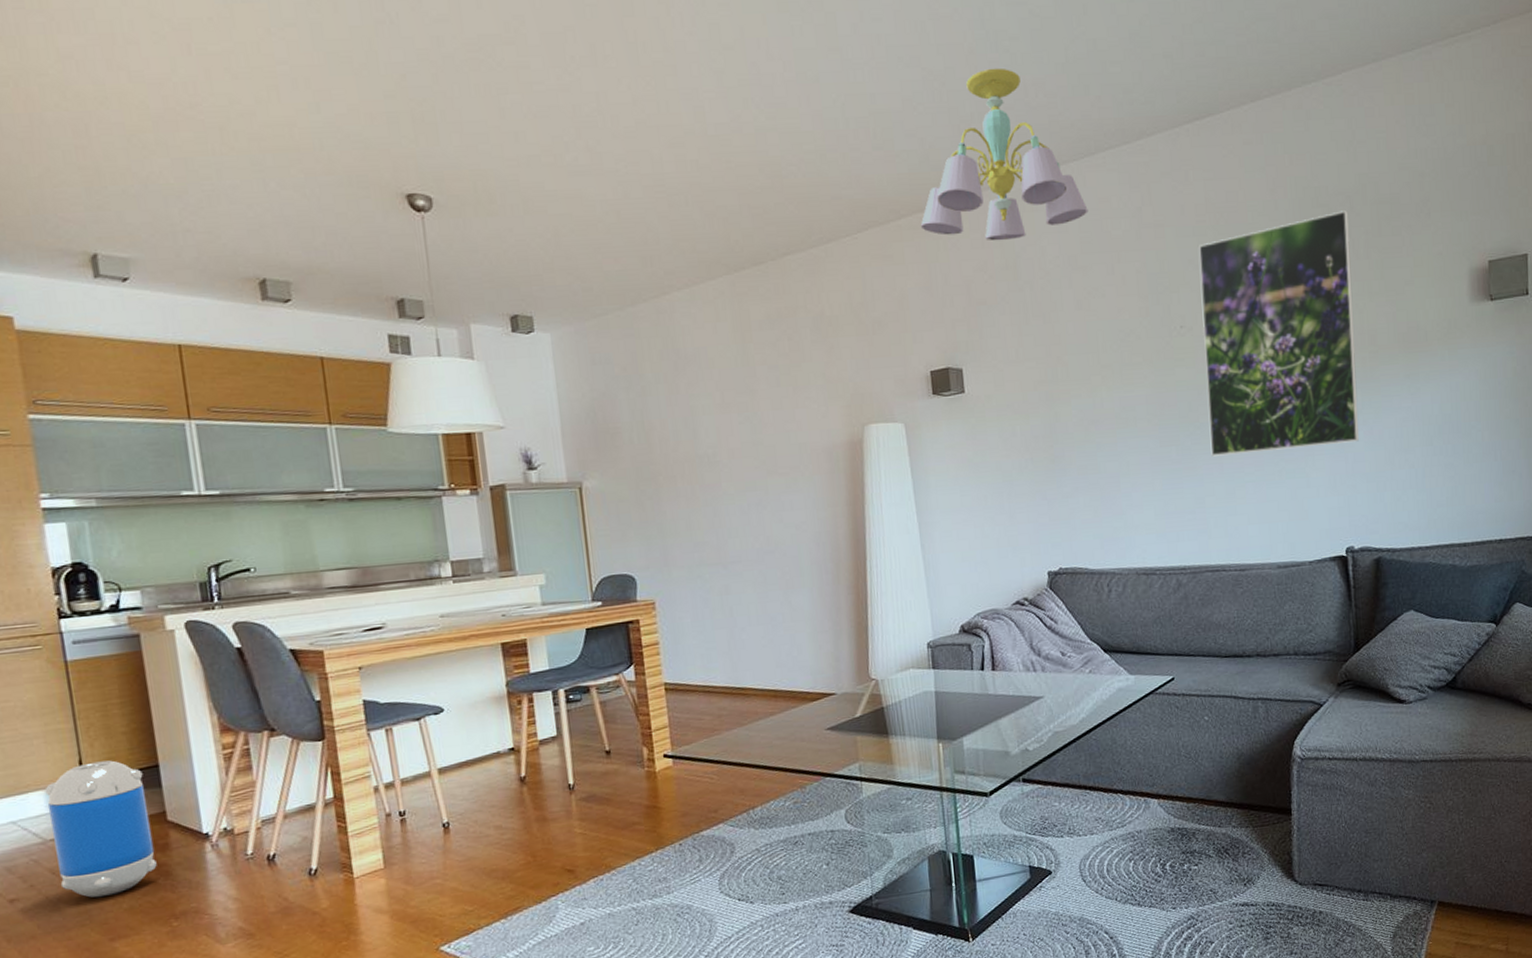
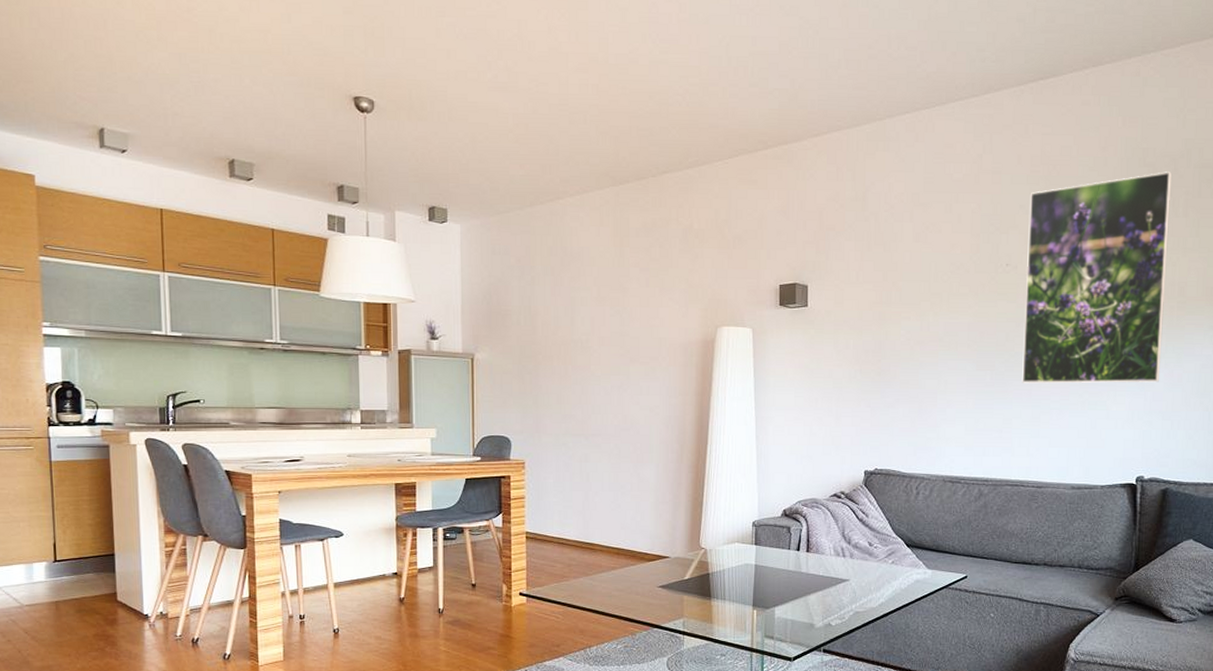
trash can: present [45,760,157,898] -> none [25,546,106,657]
chandelier: present [920,68,1088,241] -> none [784,21,934,175]

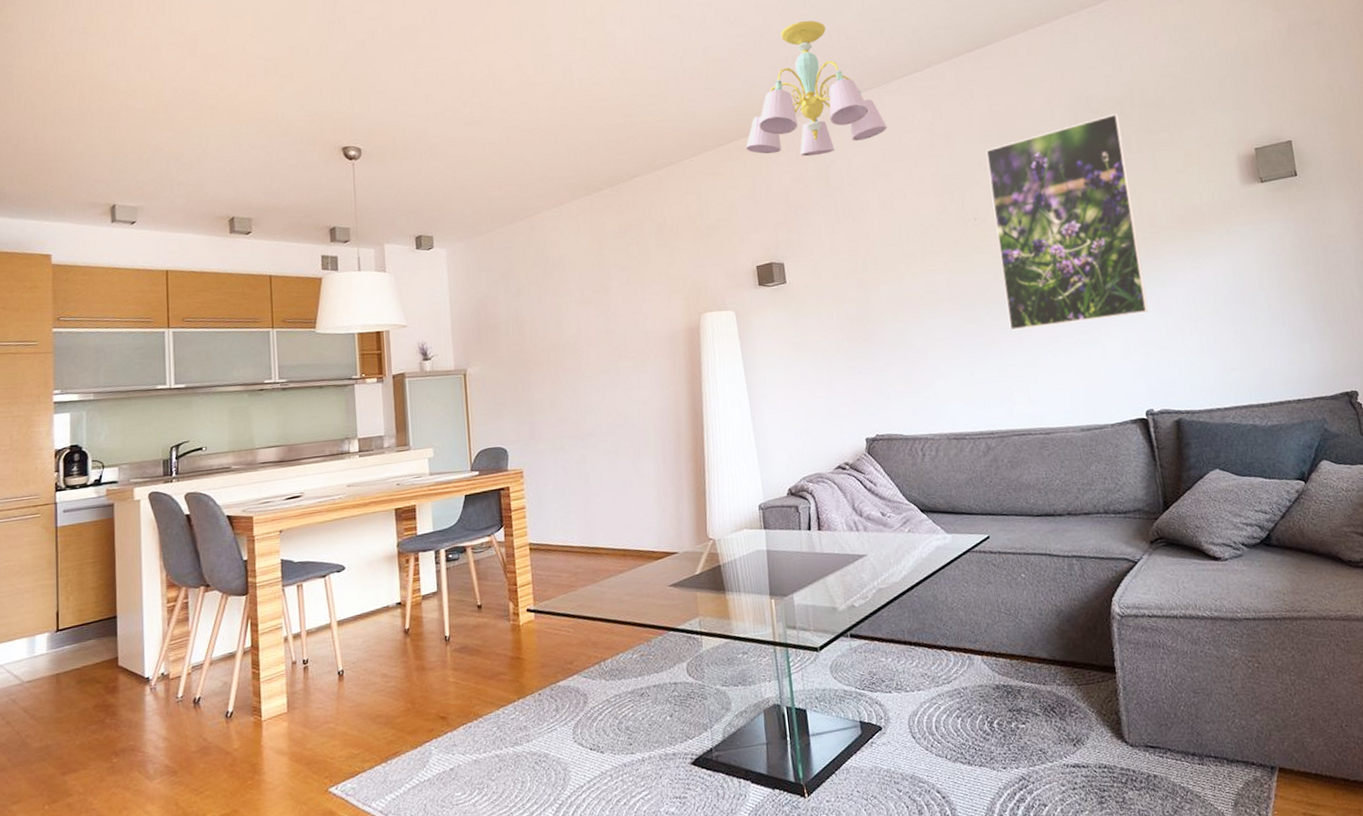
chandelier: none [784,21,934,175] -> present [745,20,888,157]

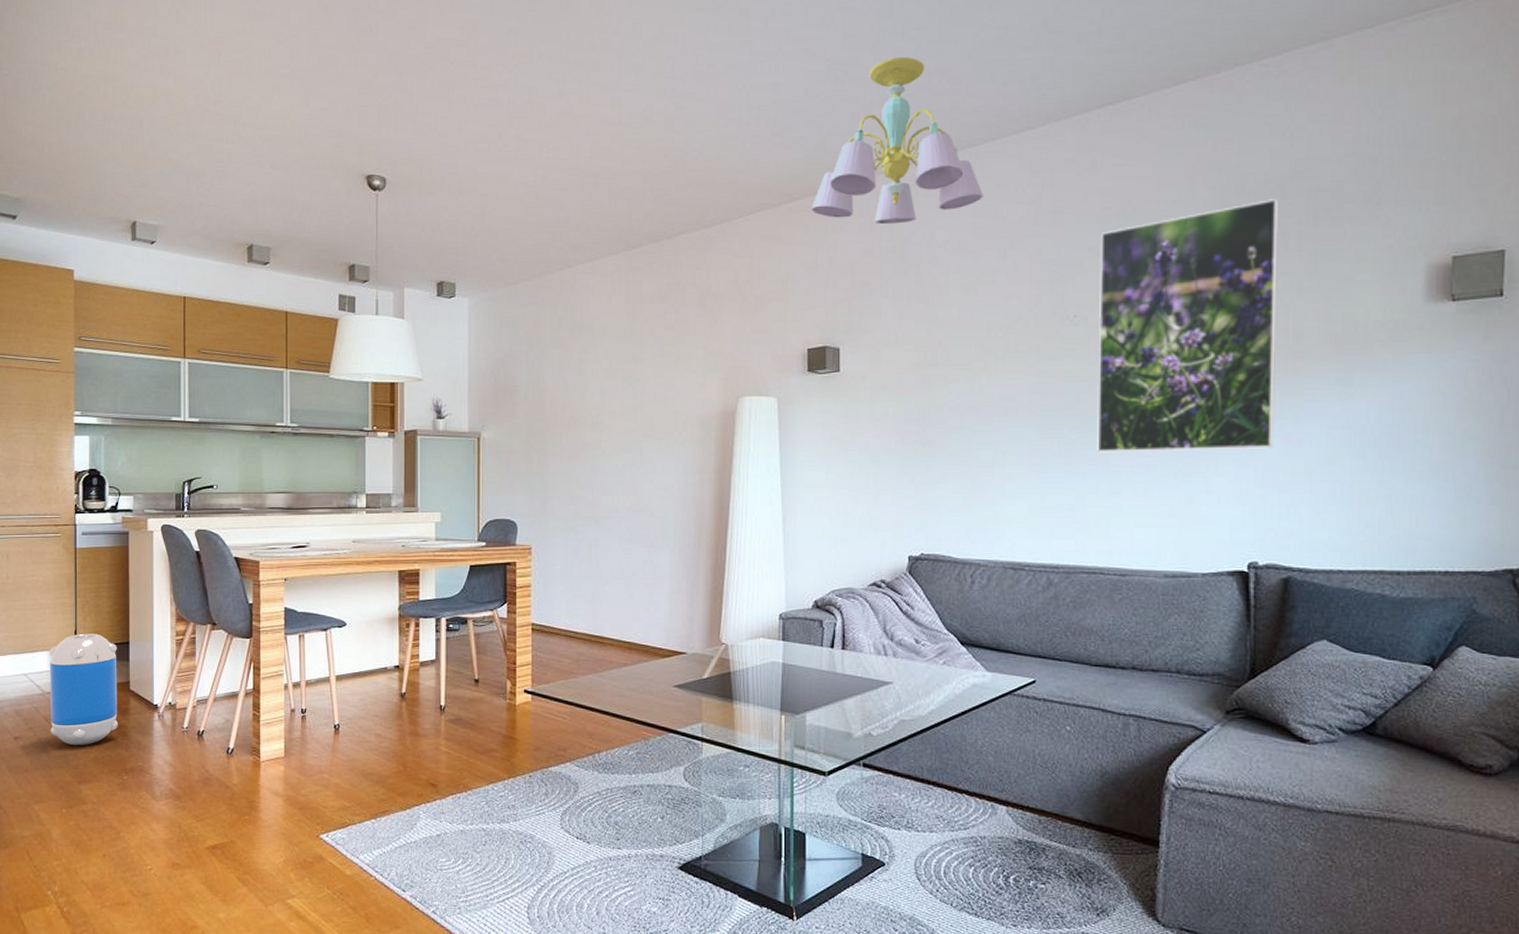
trash can: none [28,612,106,735] -> present [49,633,118,746]

